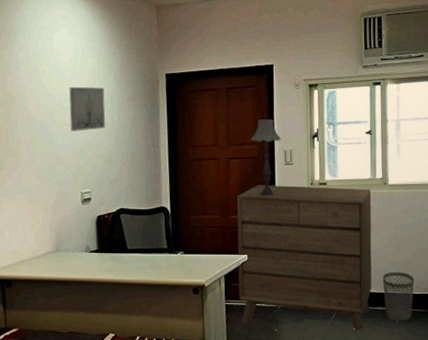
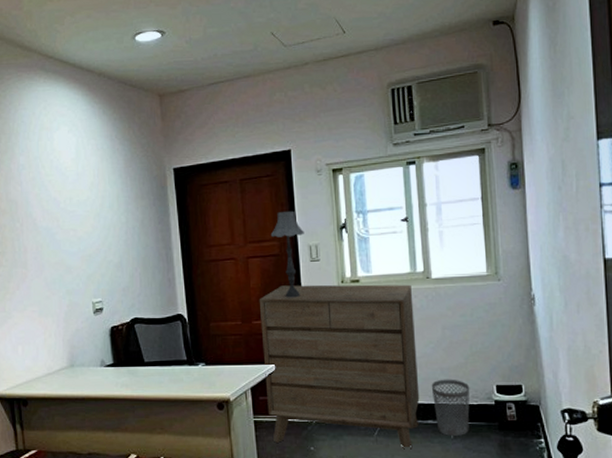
wall art: present [69,86,106,131] -> none [73,187,113,237]

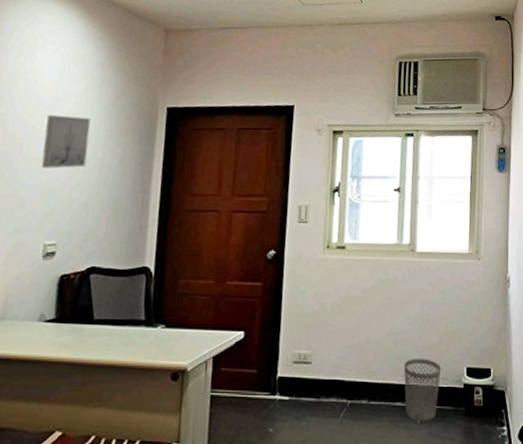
wall art: none [73,187,113,237] -> present [41,114,91,169]
dresser: present [259,284,420,450] -> none [227,245,396,434]
table lamp: present [270,210,304,298] -> none [260,167,296,260]

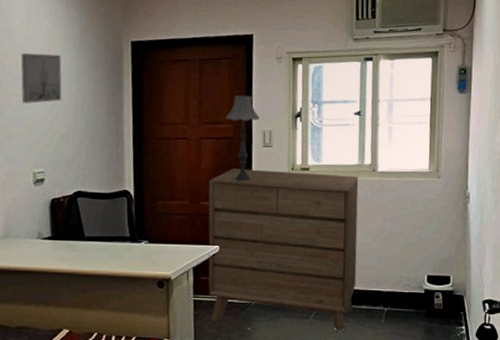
dresser: none [227,245,396,434] -> present [208,168,359,333]
table lamp: none [260,167,296,260] -> present [225,95,260,182]
wastebasket: present [403,358,442,421] -> none [367,267,403,321]

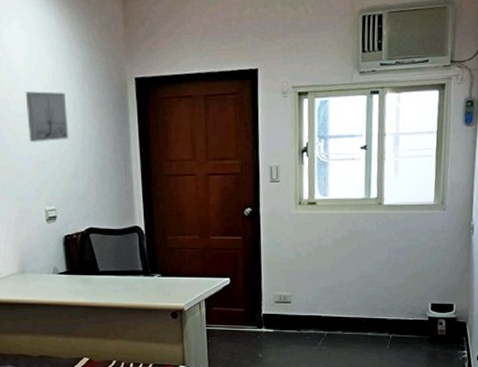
dresser: present [208,168,359,333] -> none [217,204,365,358]
table lamp: present [225,95,260,182] -> none [232,130,266,216]

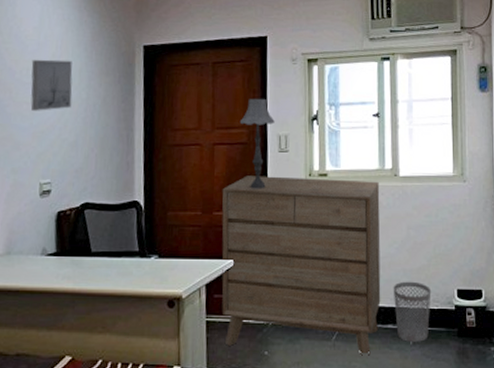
dresser: none [217,204,365,358] -> present [222,176,381,356]
table lamp: none [232,130,266,216] -> present [239,98,275,189]
wastebasket: none [373,296,408,347] -> present [393,281,432,342]

